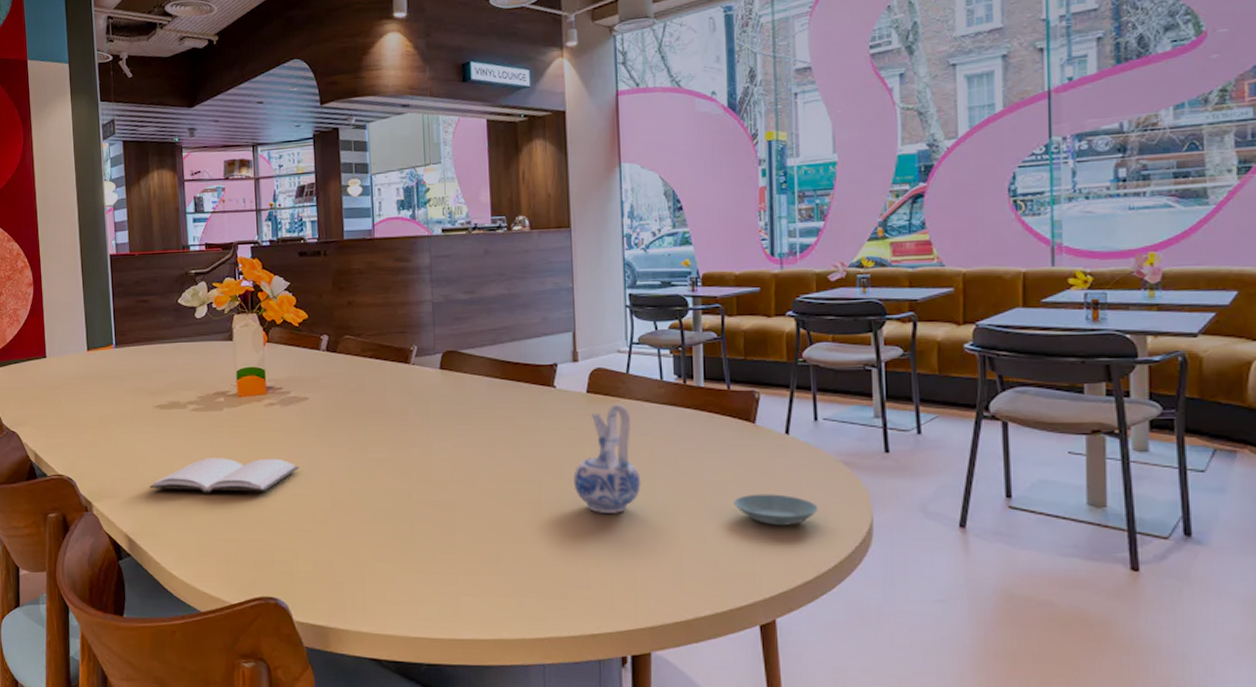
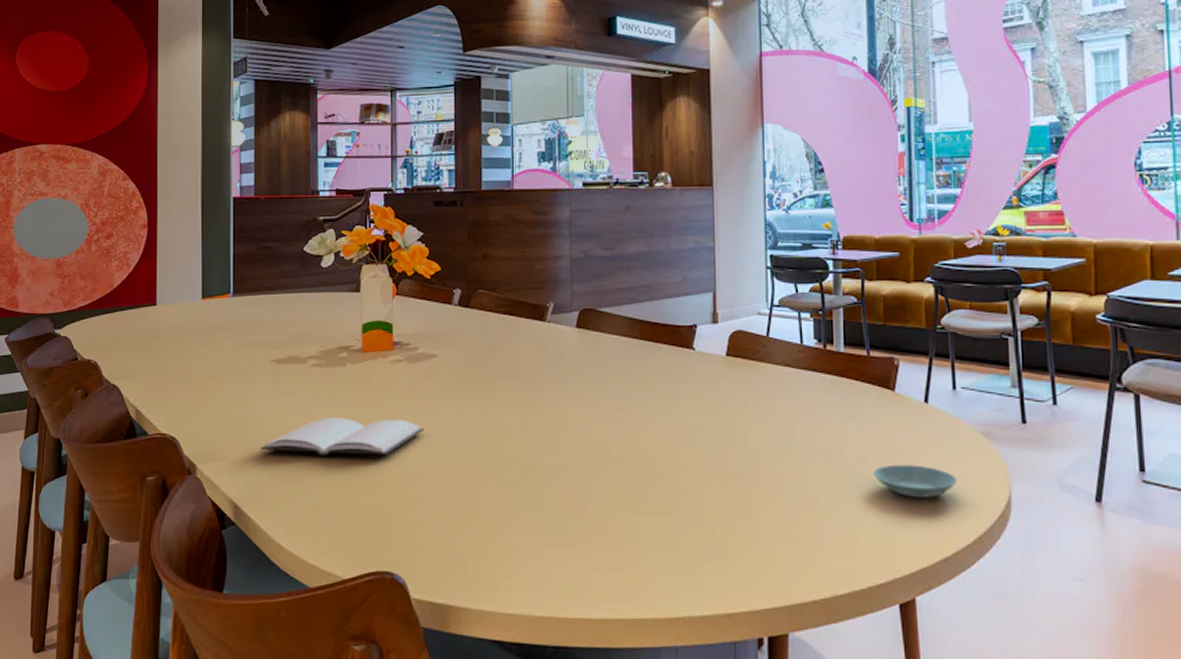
ceramic pitcher: present [573,404,641,513] -> none [711,368,780,483]

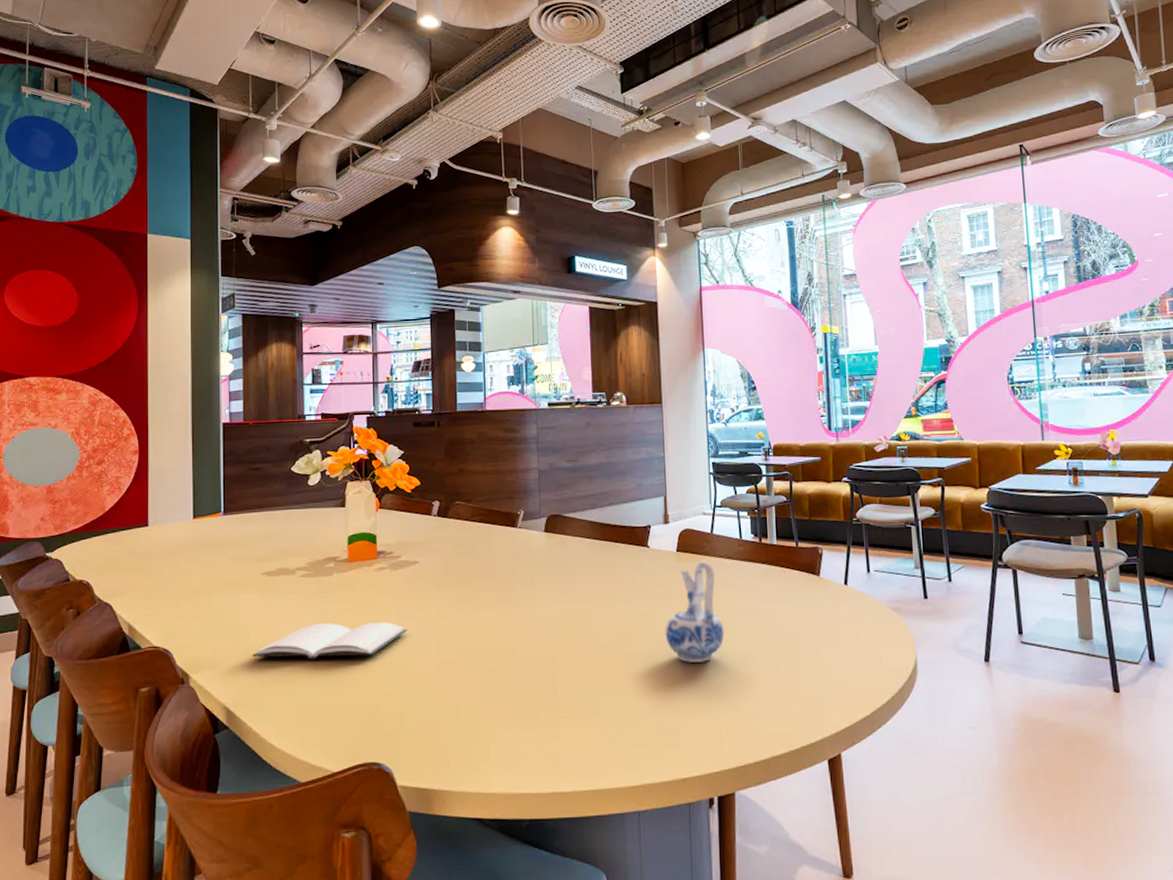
ceramic pitcher: none [711,368,780,483] -> present [665,561,725,663]
saucer: present [872,464,958,498] -> none [803,638,873,667]

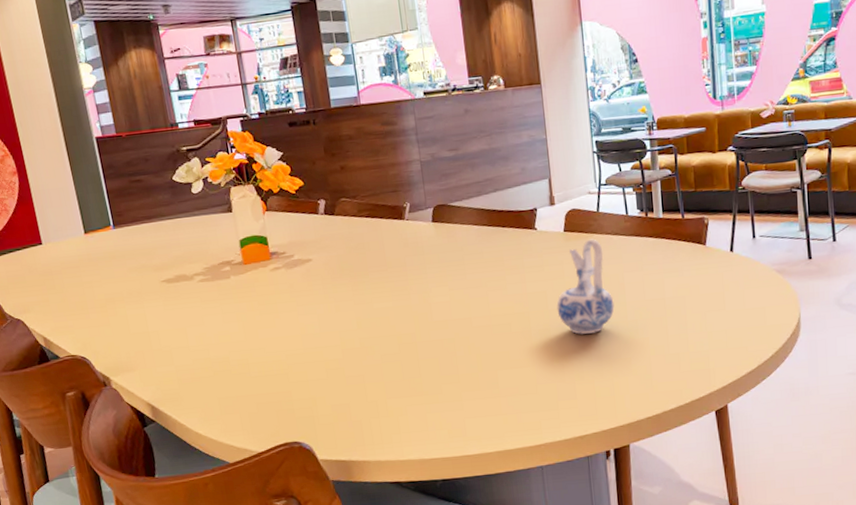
book: present [252,622,408,661] -> none [166,318,310,358]

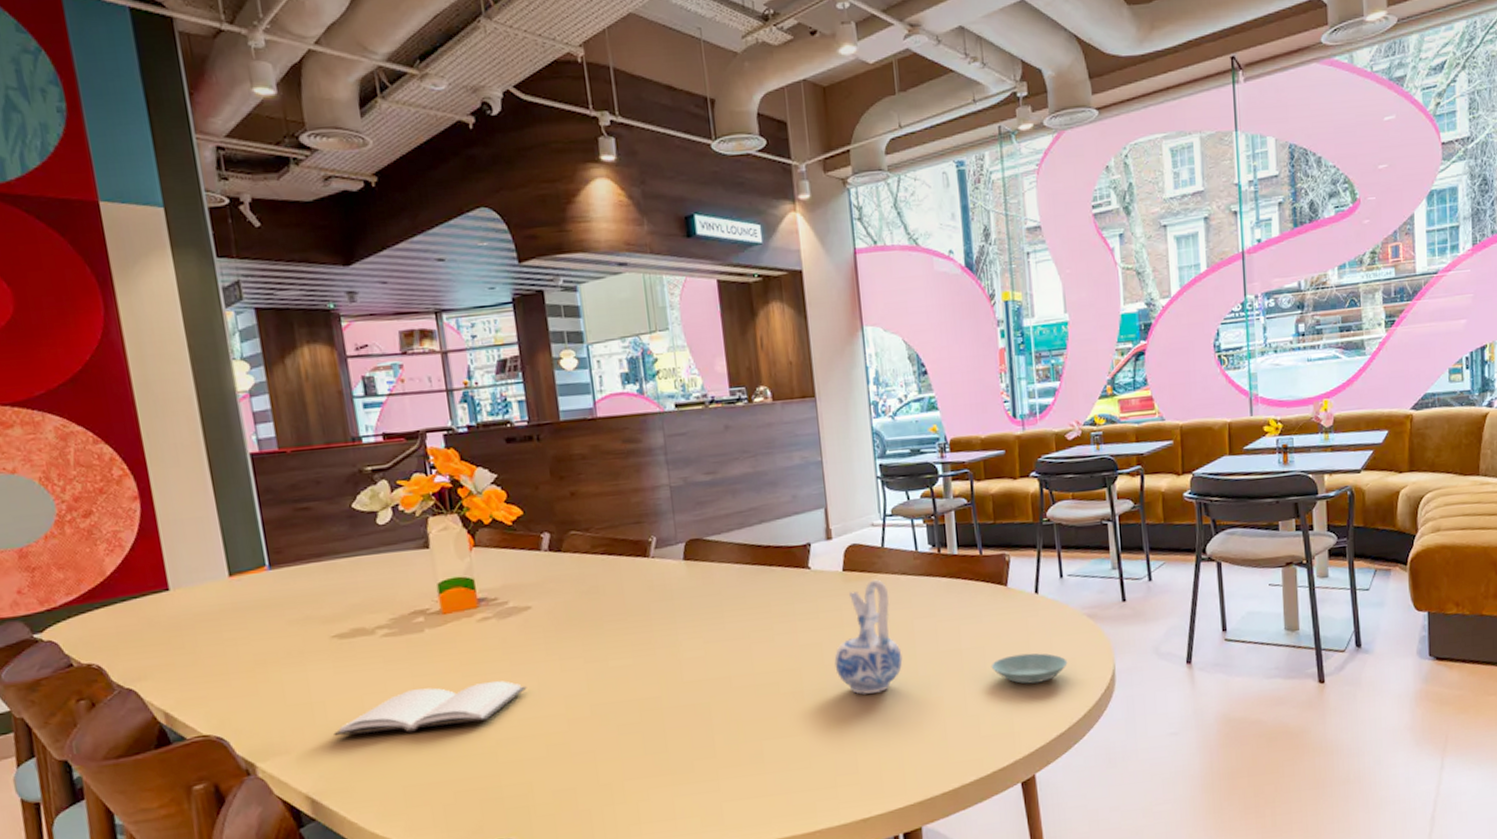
book: none [166,318,310,358] -> present [334,681,527,736]
saucer: none [690,302,758,329] -> present [991,653,1068,684]

